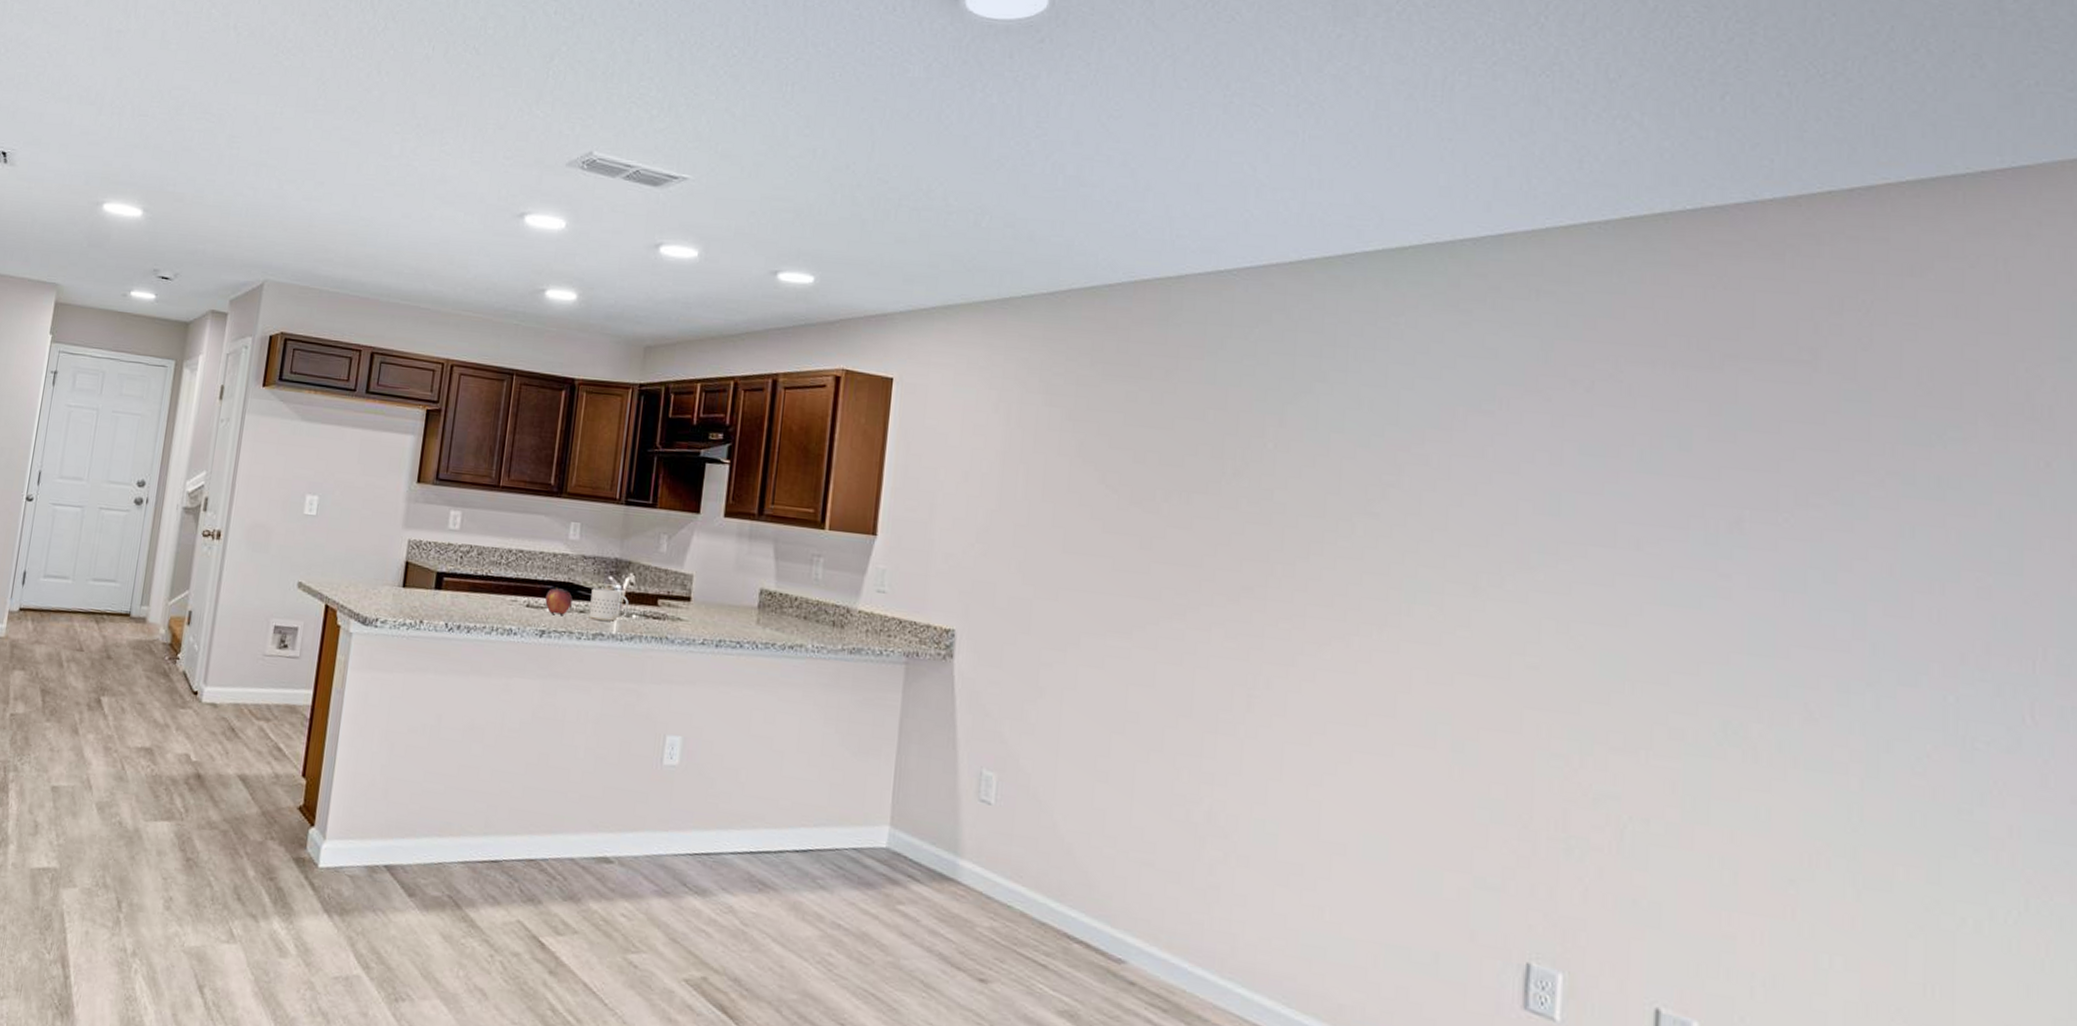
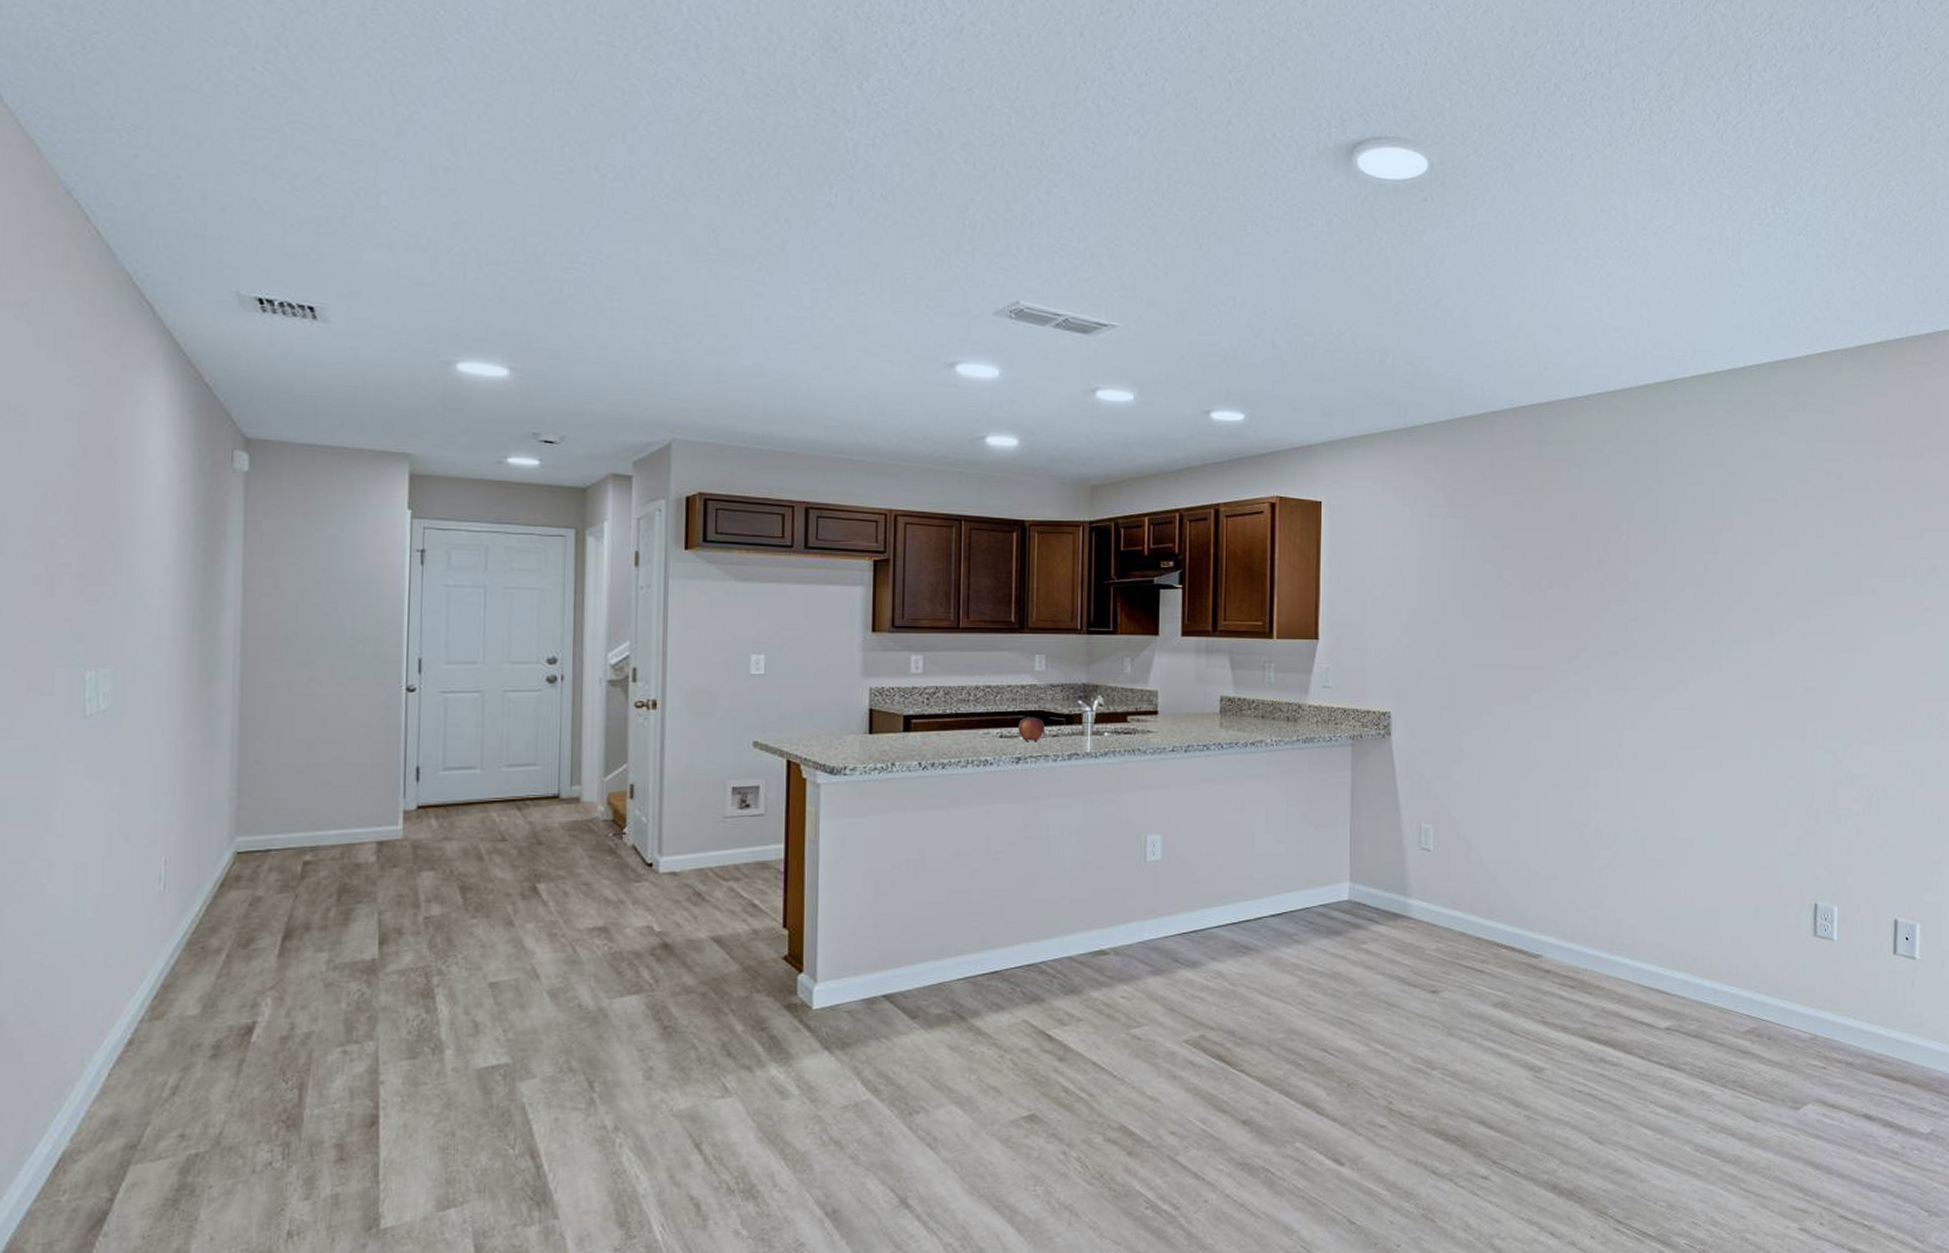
mug: present [588,588,629,622] -> none [1062,712,1100,741]

